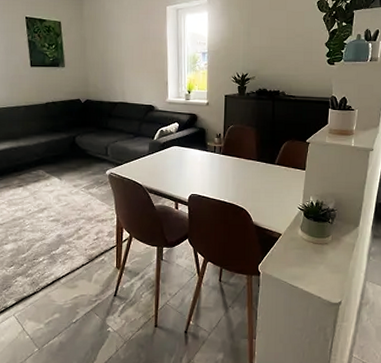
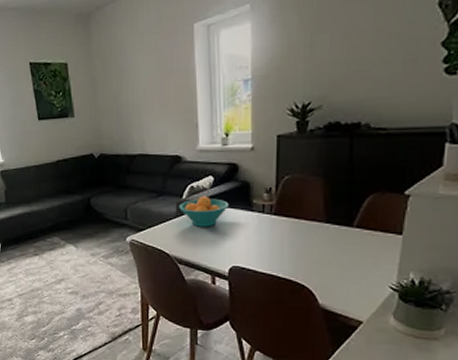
fruit bowl: none [151,138,190,163] -> present [179,196,229,227]

